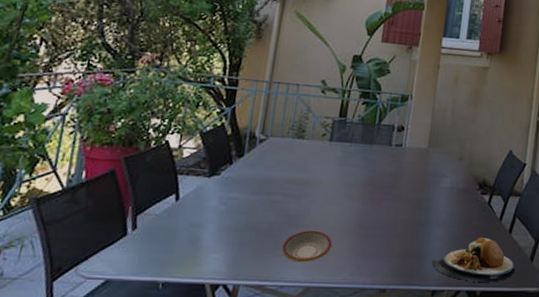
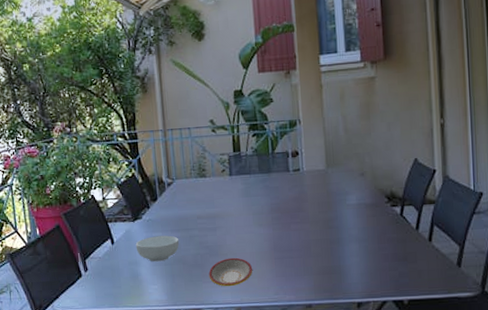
cereal bowl: none [204,196,258,227] -> present [135,235,180,262]
plate: present [432,238,515,282] -> none [352,248,442,292]

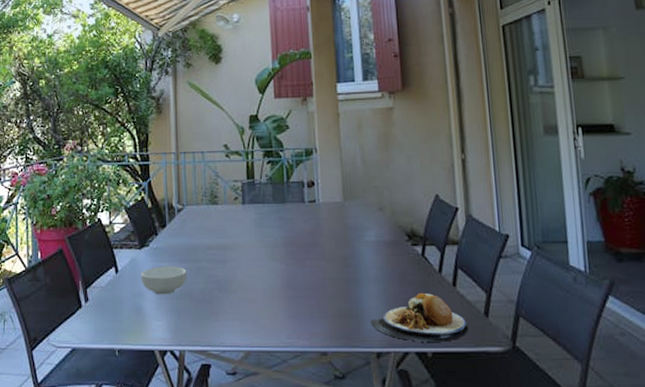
plate: present [208,257,252,287] -> none [217,294,263,327]
plate: none [352,248,442,292] -> present [371,293,469,342]

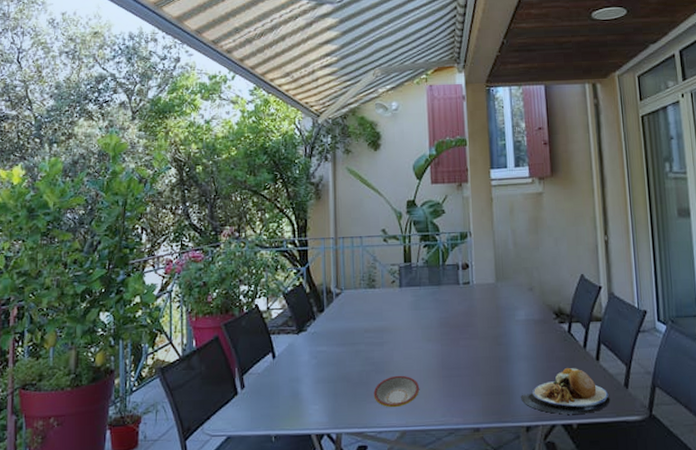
cereal bowl: present [141,266,187,295] -> none [298,350,345,379]
plate: none [217,294,263,327] -> present [373,375,419,408]

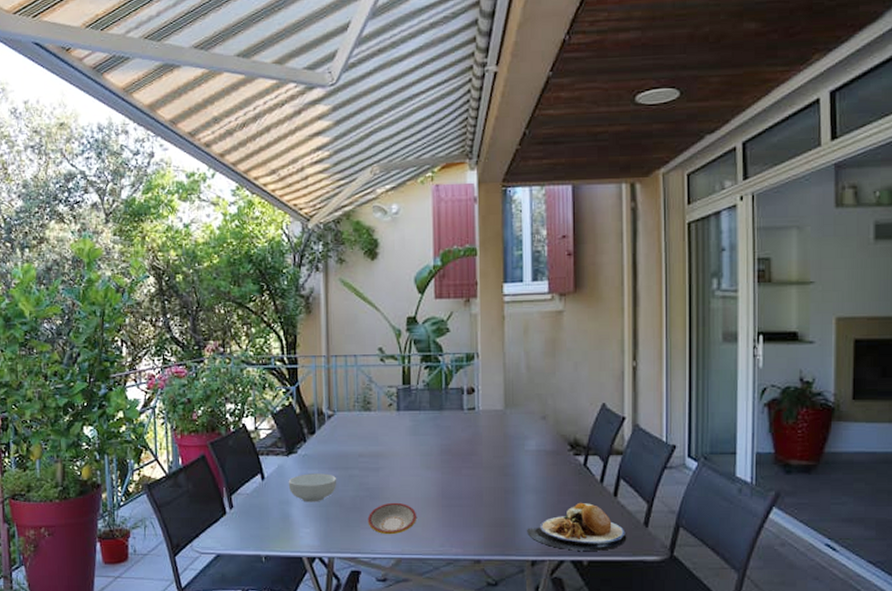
cereal bowl: none [298,350,345,379] -> present [288,473,337,502]

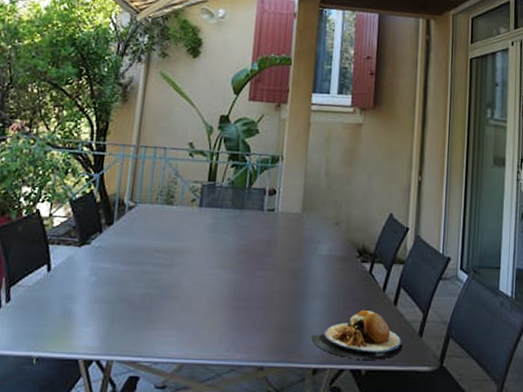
cereal bowl: present [288,473,337,502] -> none [75,267,129,299]
plate: present [367,502,416,535] -> none [154,302,205,337]

